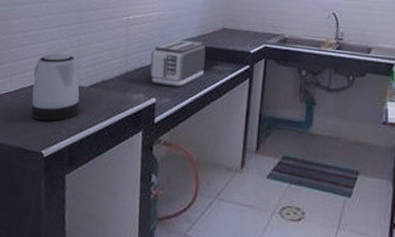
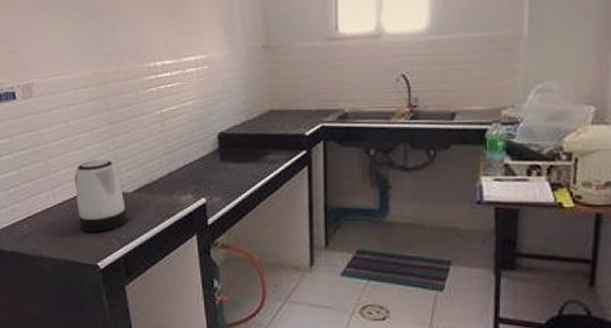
toaster: present [150,40,206,88] -> none [193,129,255,184]

